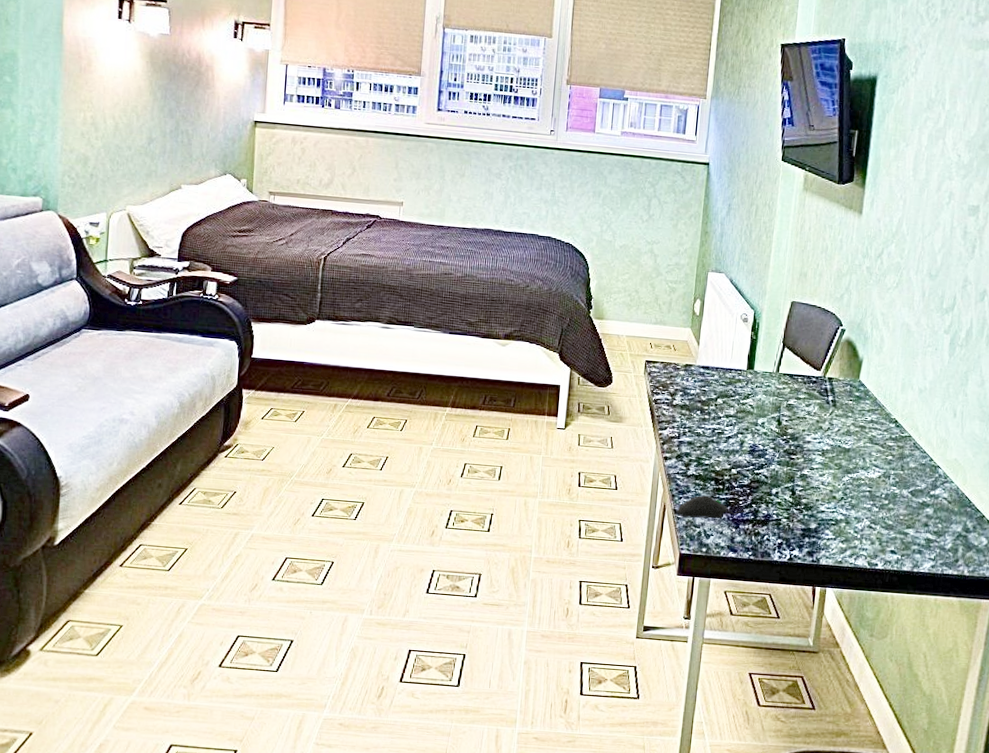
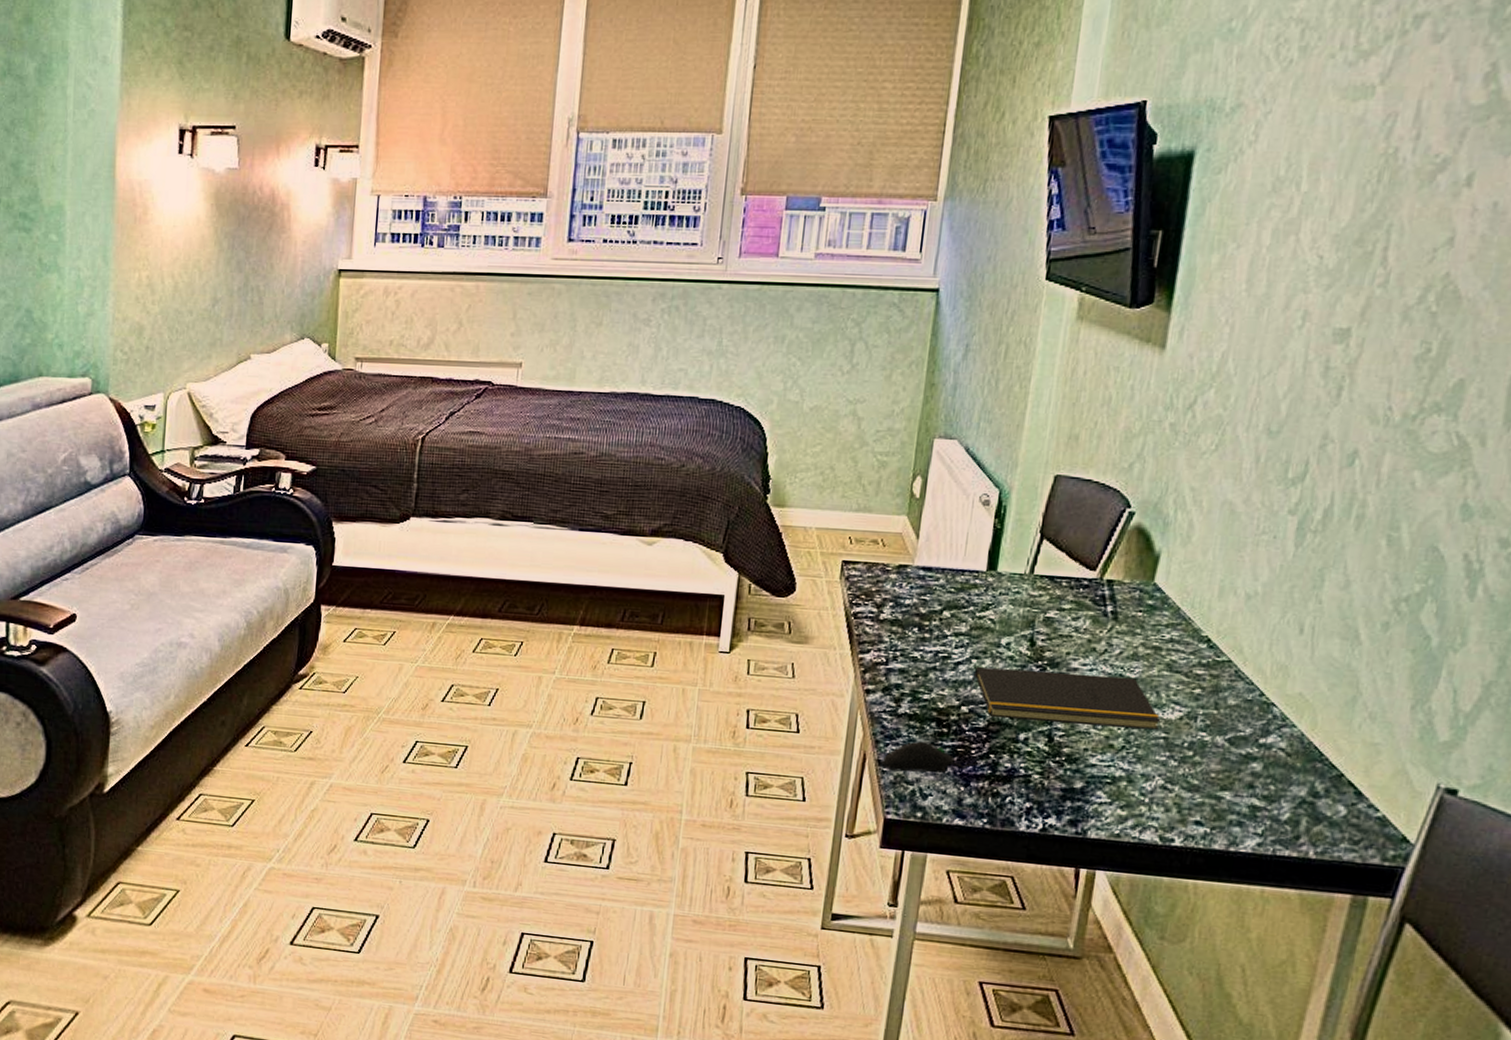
notepad: none [737,440,867,486] -> present [969,667,1161,730]

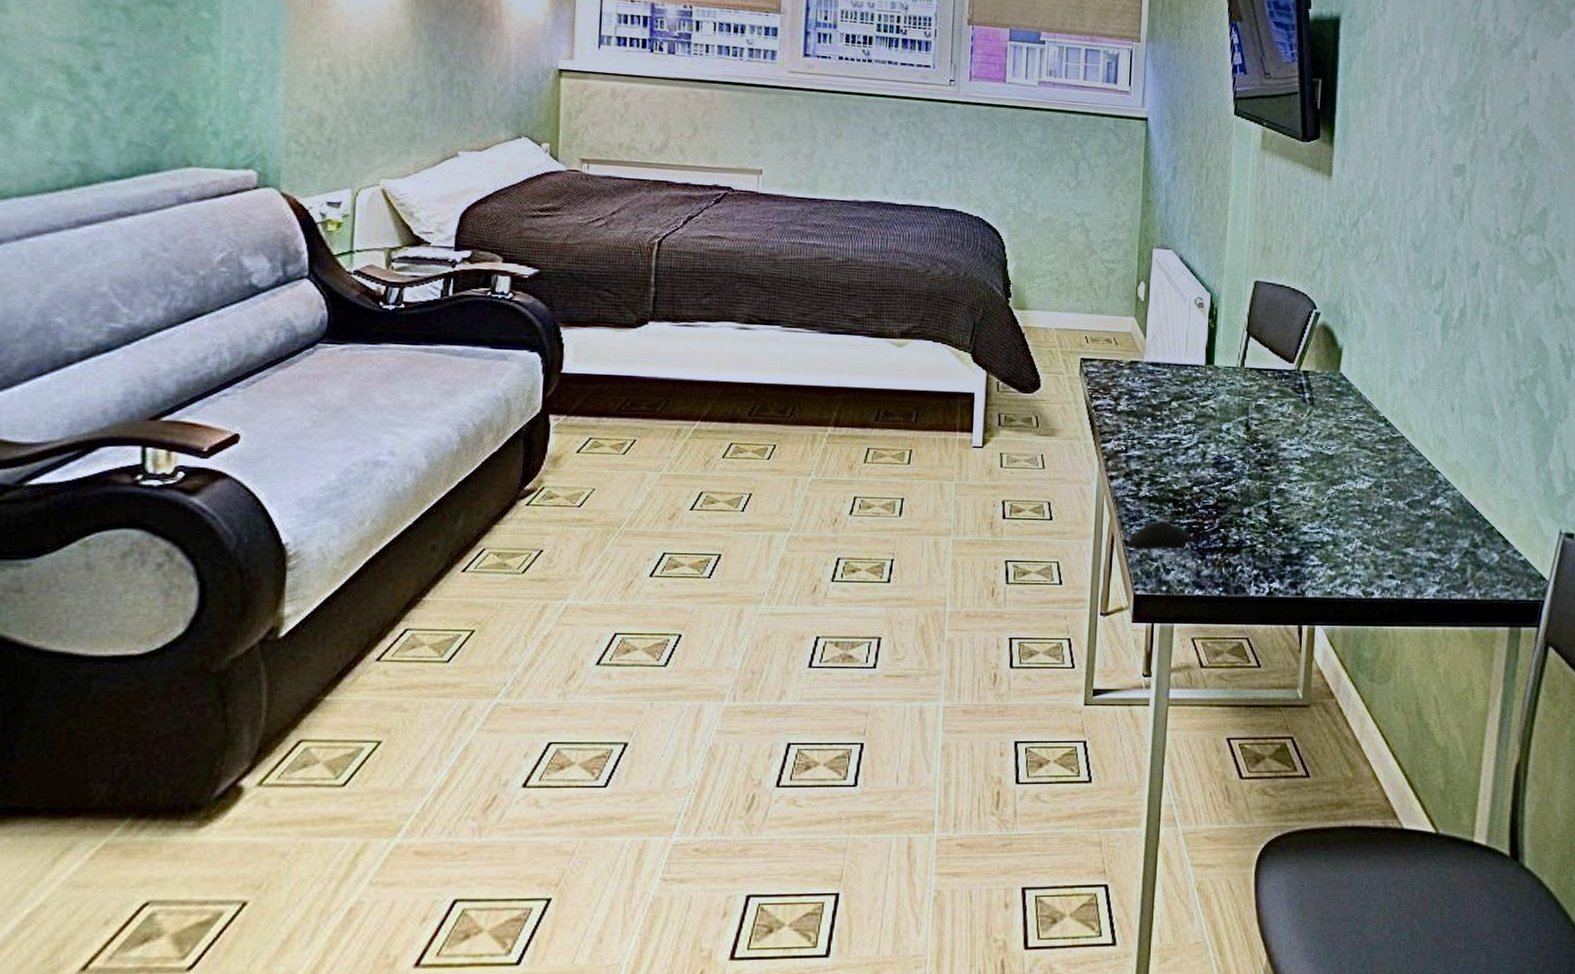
notepad: present [969,667,1161,730] -> none [1199,450,1355,499]

